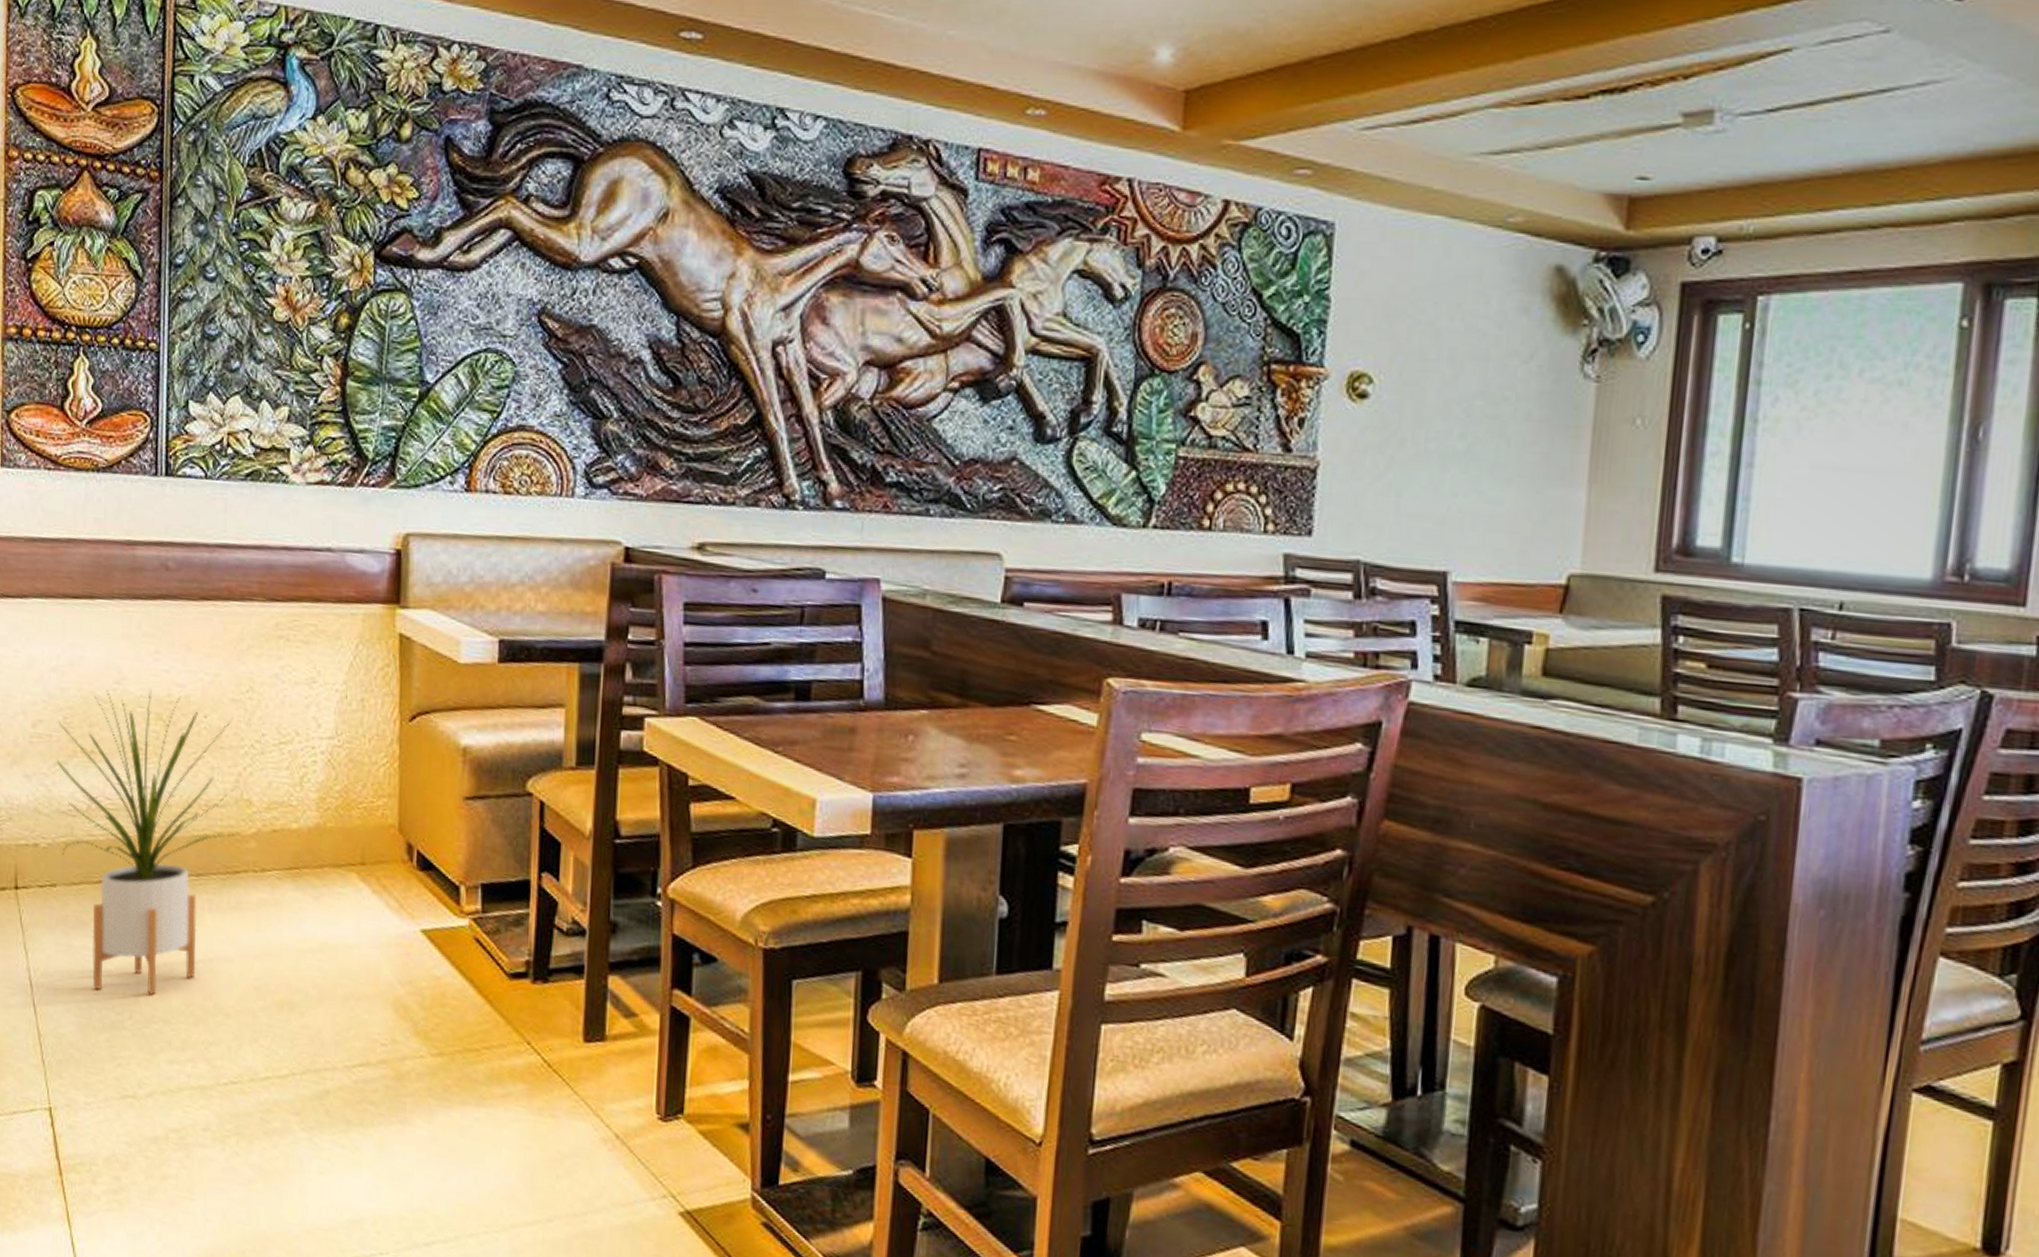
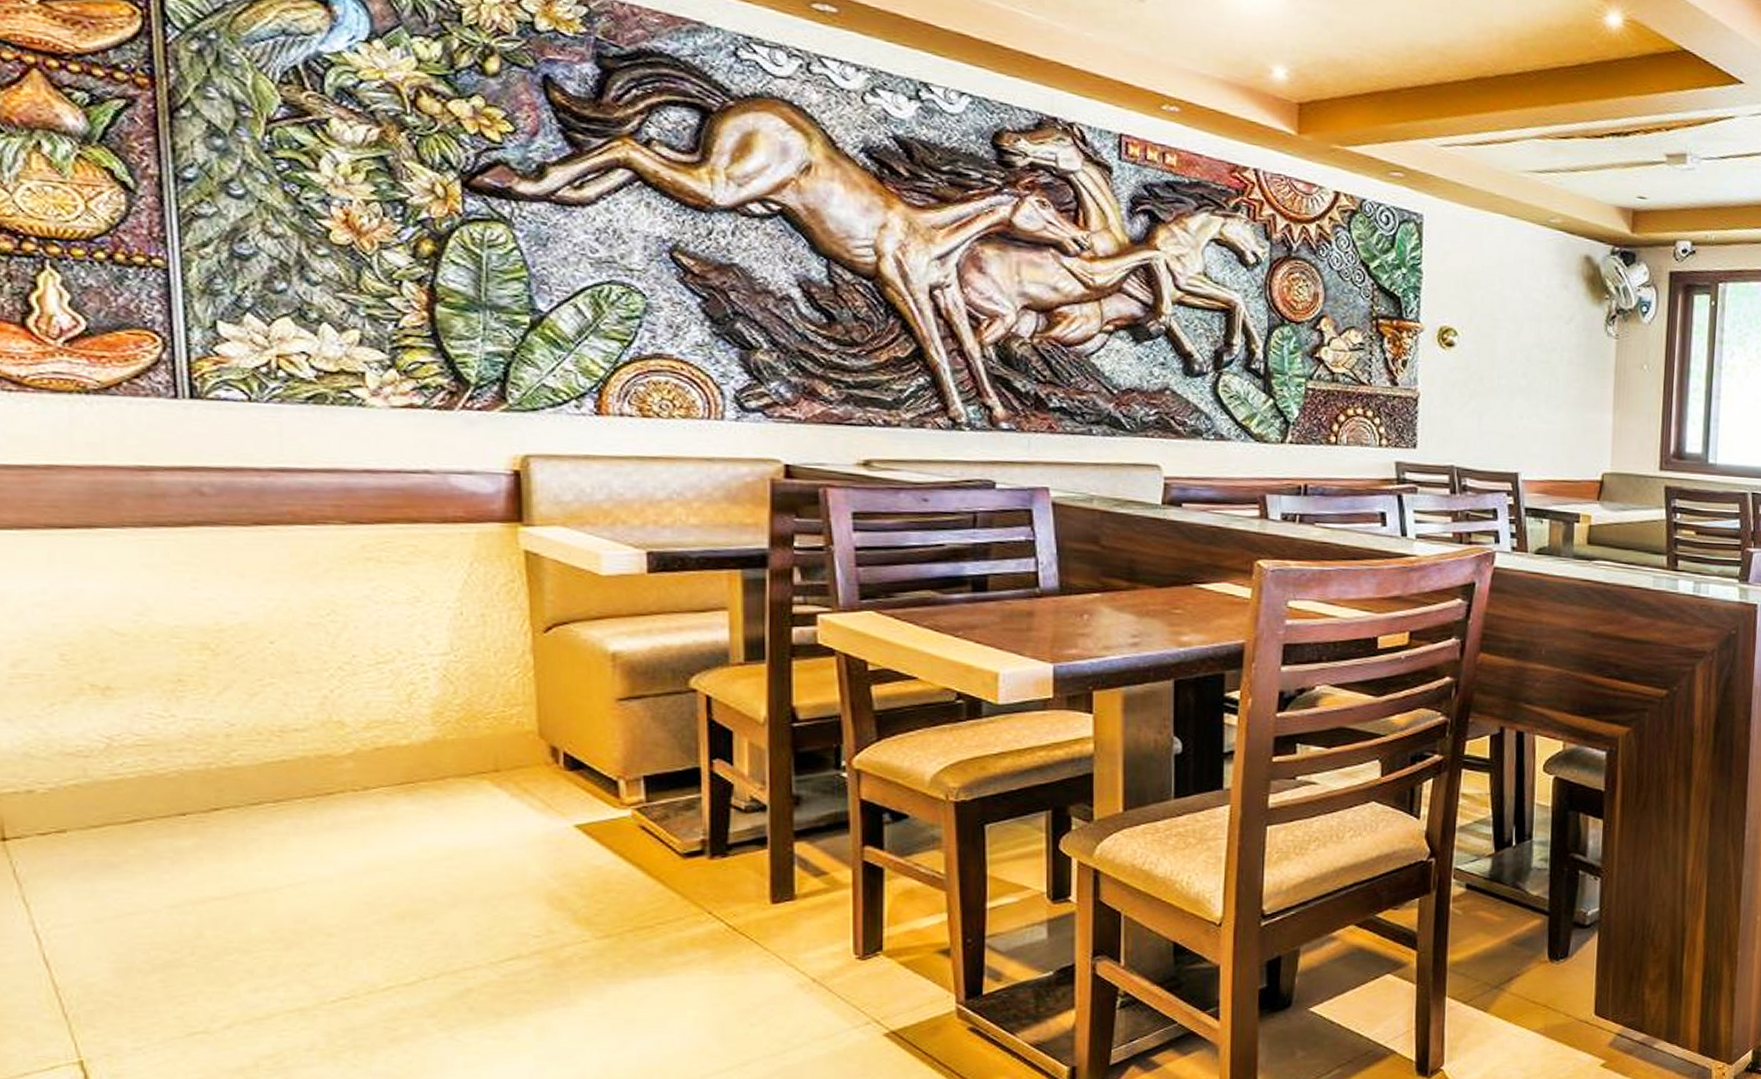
house plant: present [56,689,234,996] -> none [52,619,323,932]

